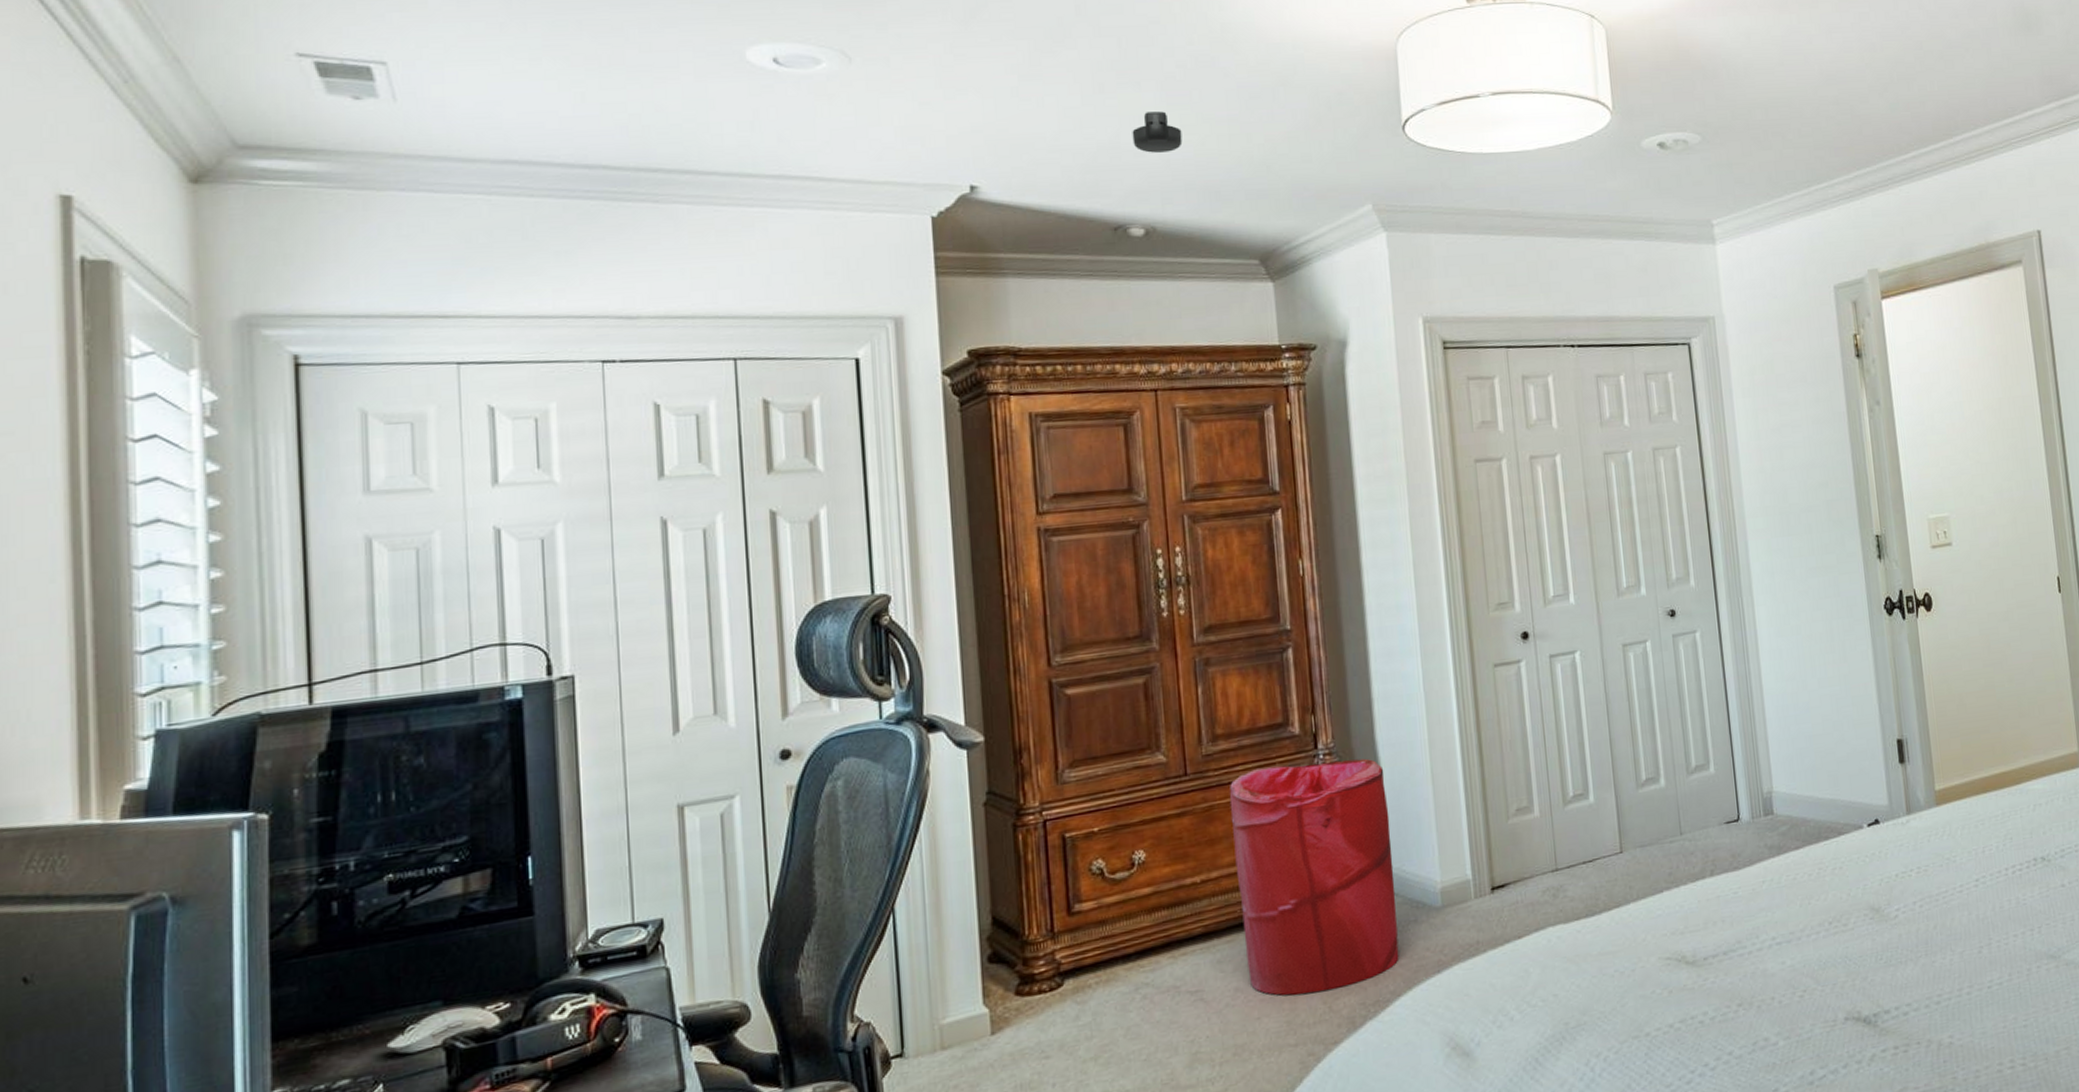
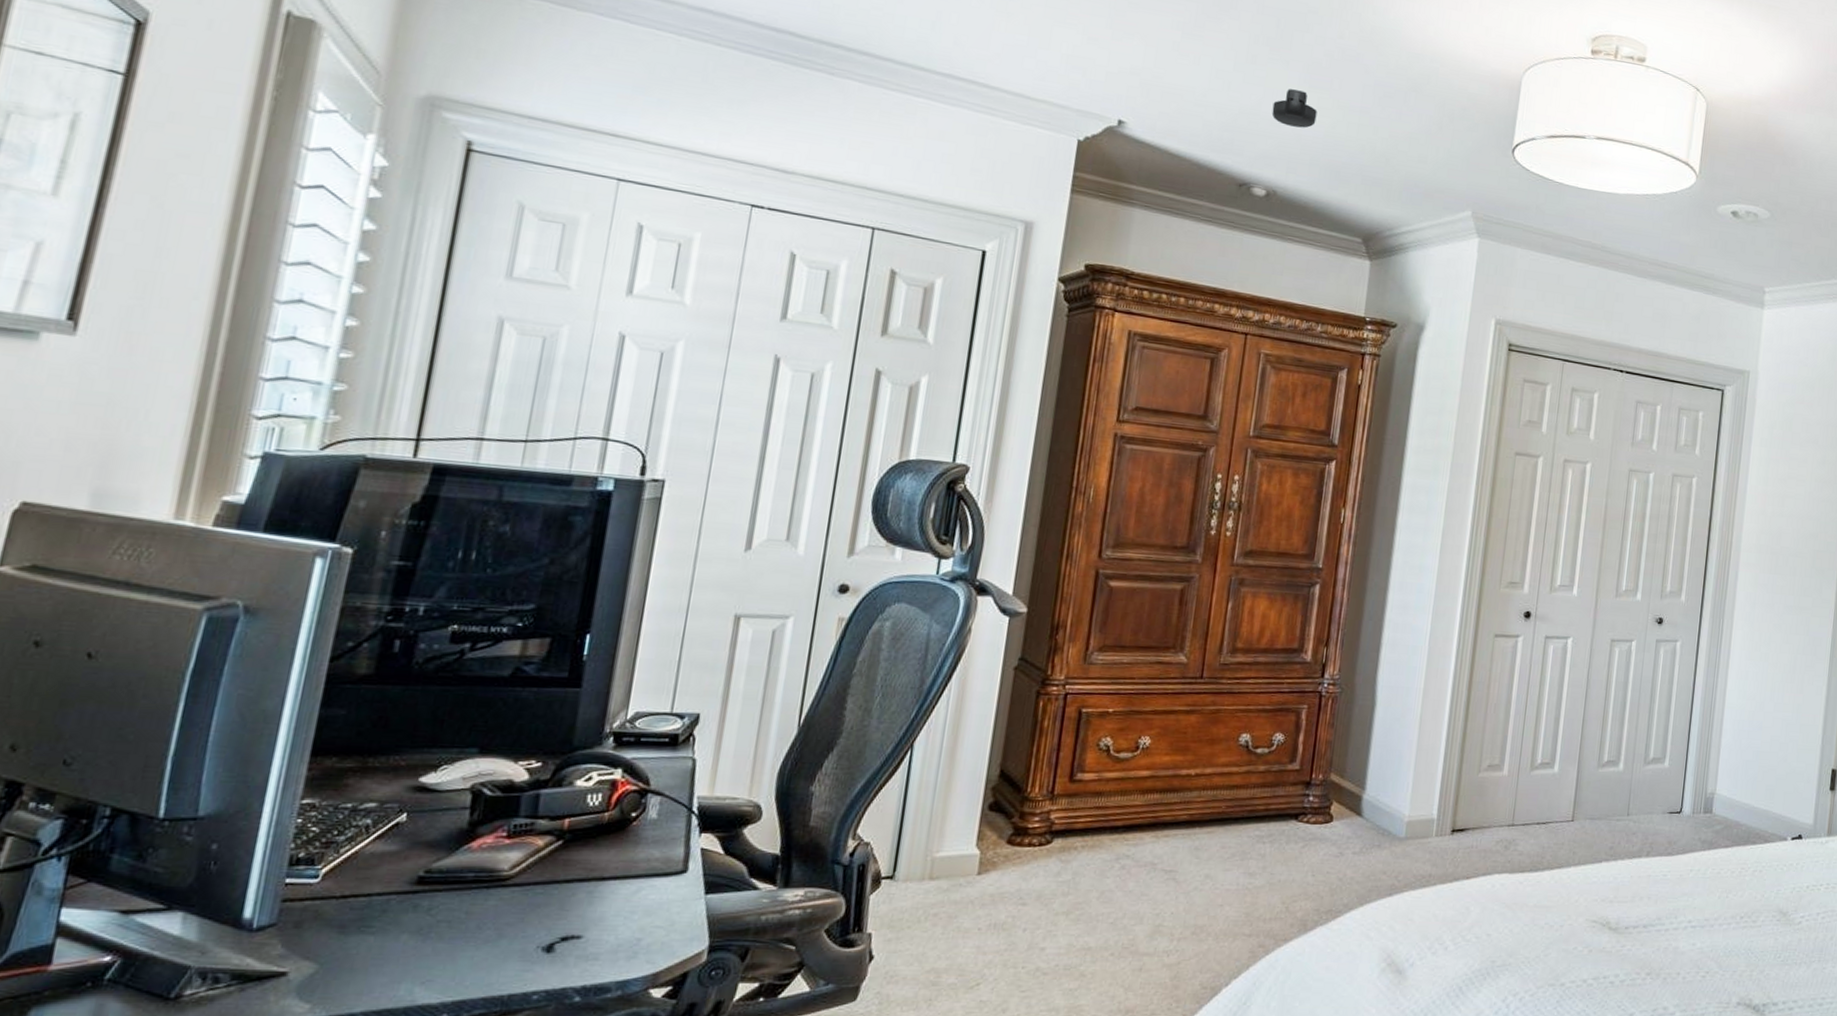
laundry hamper: present [1229,758,1399,996] -> none [1220,685,1379,893]

